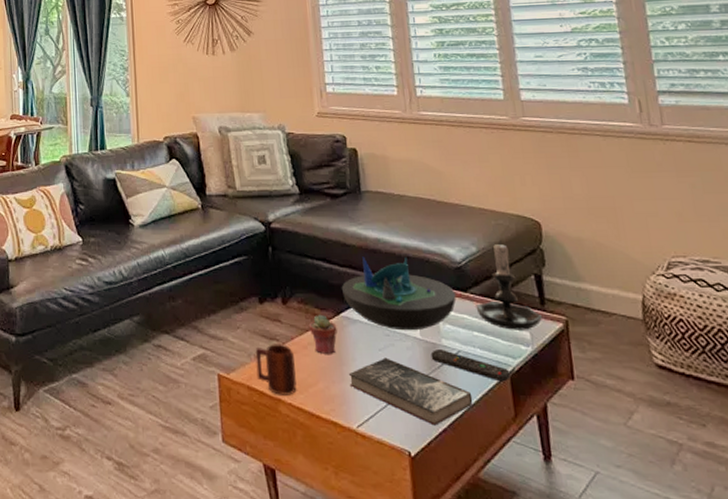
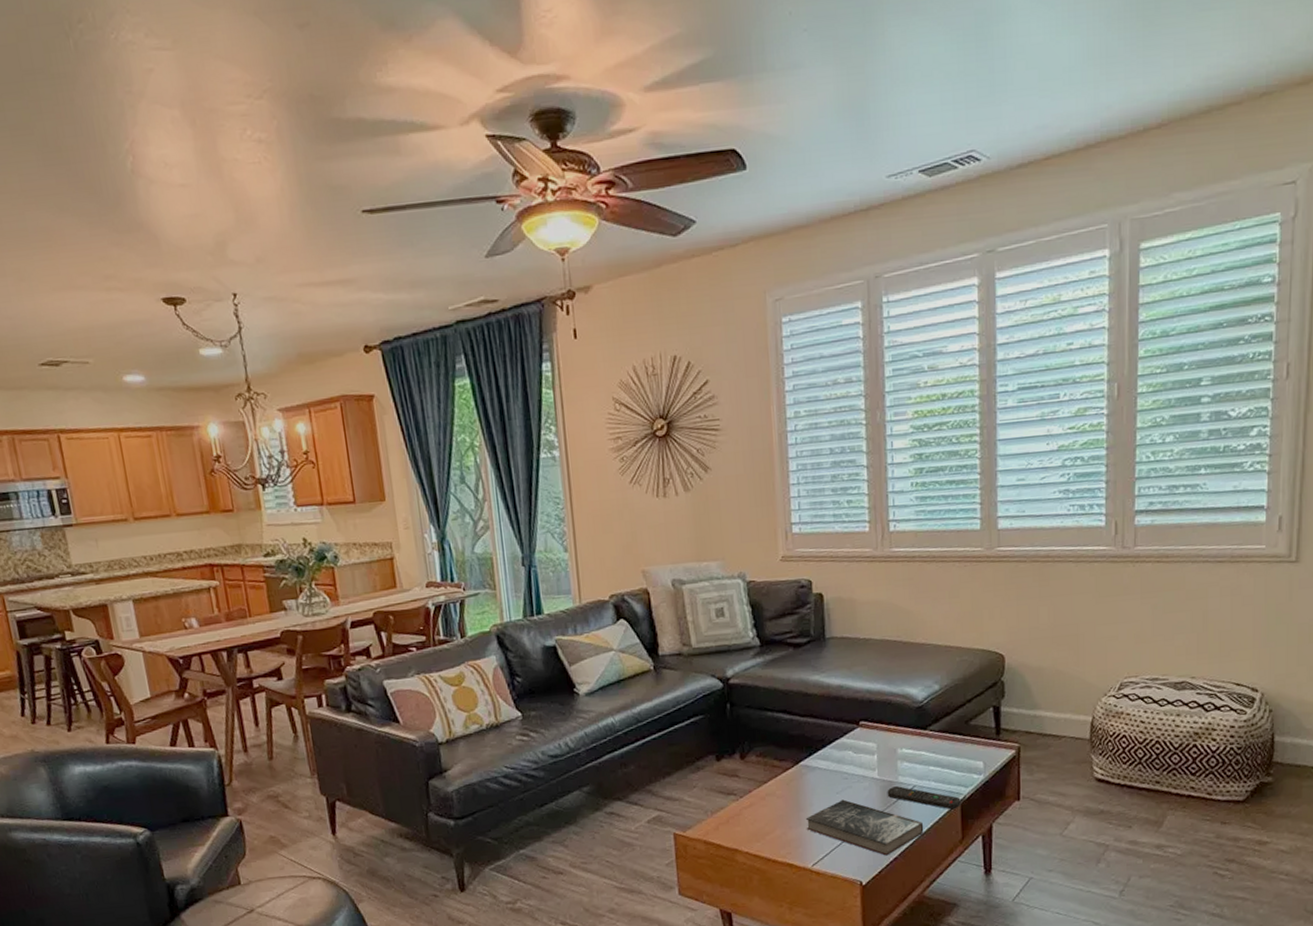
mug: present [255,344,297,395] -> none [712,797,754,846]
potted succulent: present [308,314,338,354] -> none [767,765,796,803]
decorative bowl: present [341,256,456,331] -> none [801,701,916,773]
candle holder: present [475,240,543,330] -> none [934,676,997,762]

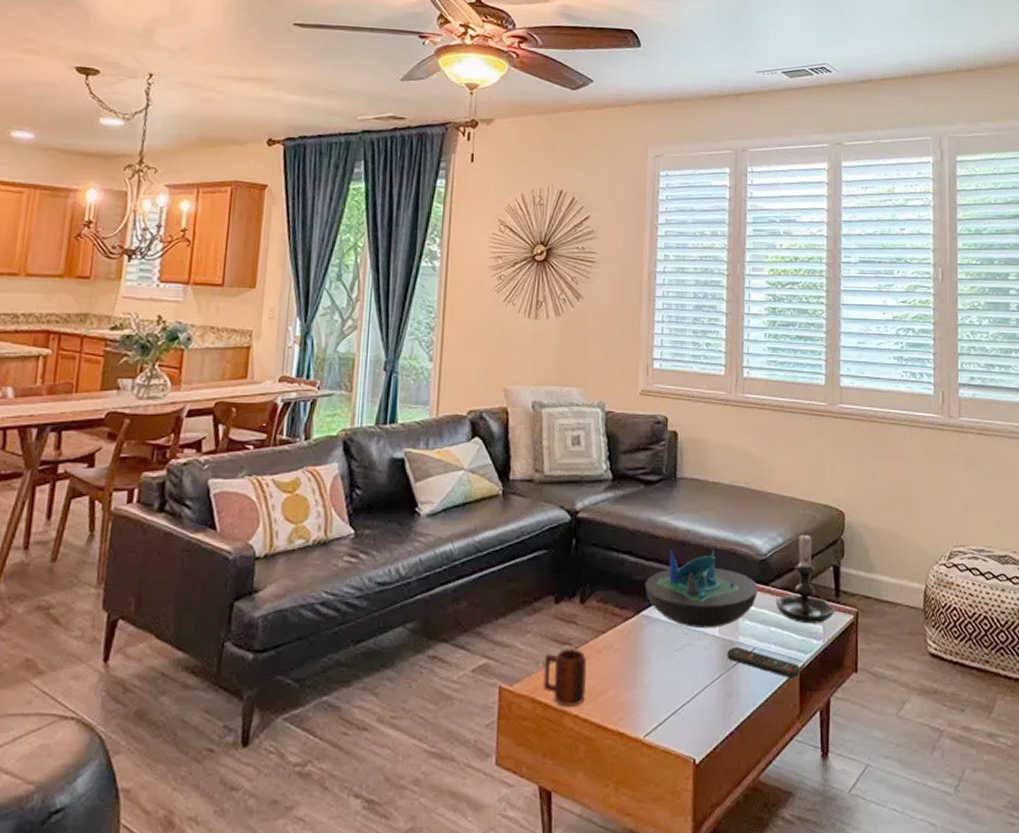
mug: none [712,797,754,846] -> present [543,648,586,707]
decorative bowl: none [801,701,916,773] -> present [644,549,758,629]
book: present [805,799,924,856] -> none [641,658,762,729]
candle holder: none [934,676,997,762] -> present [775,531,836,624]

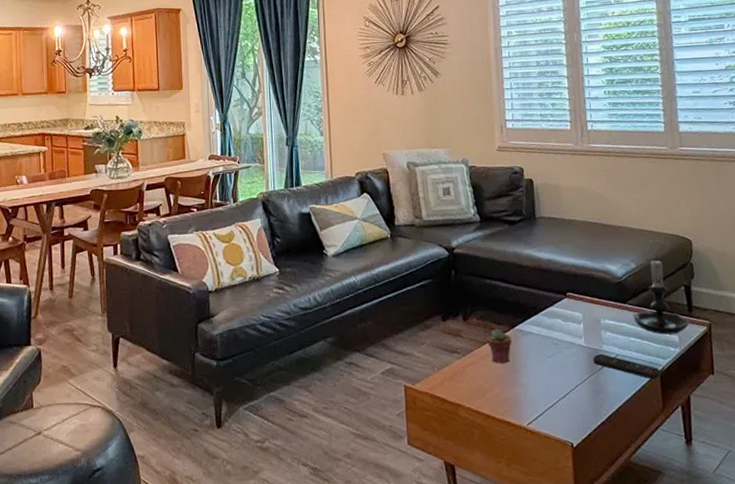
mug: present [543,648,586,707] -> none [438,356,475,401]
potted succulent: none [605,613,635,658] -> present [486,328,512,363]
decorative bowl: present [644,549,758,629] -> none [516,275,617,340]

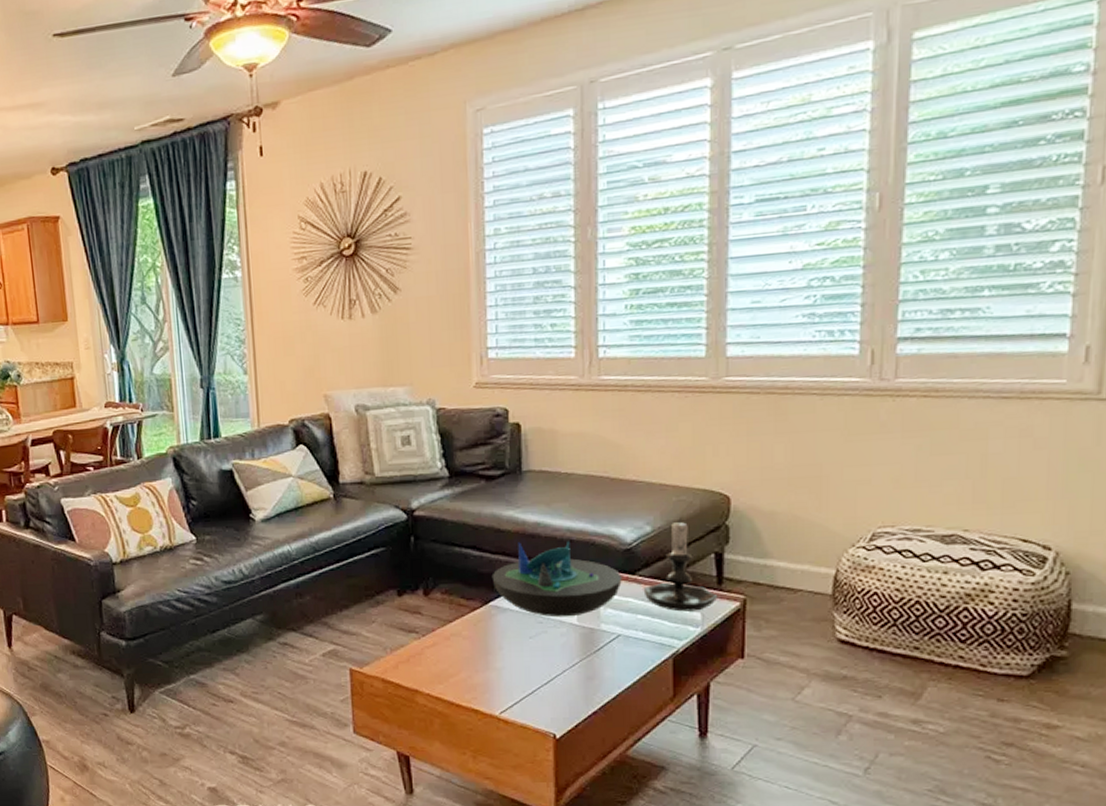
potted succulent: present [486,328,512,363] -> none [452,604,484,644]
decorative bowl: none [516,275,617,340] -> present [491,541,622,618]
remote control: present [593,354,660,379] -> none [587,634,673,664]

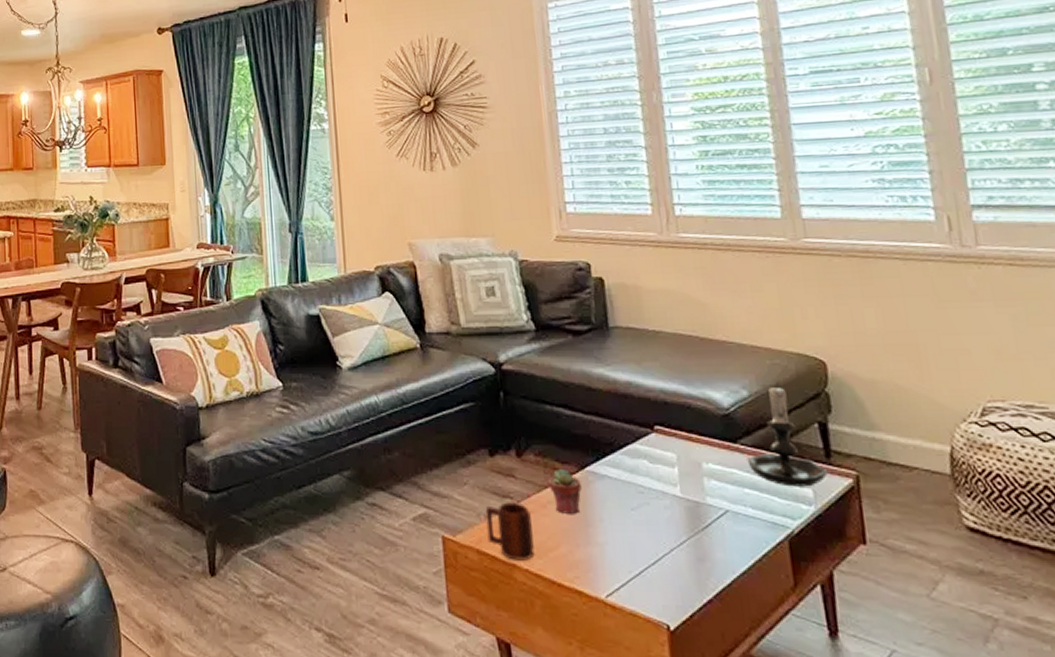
mug: none [391,636,436,686] -> present [485,502,535,561]
potted succulent: none [452,604,484,644] -> present [547,468,582,514]
decorative bowl: present [491,541,622,618] -> none [586,402,724,488]

